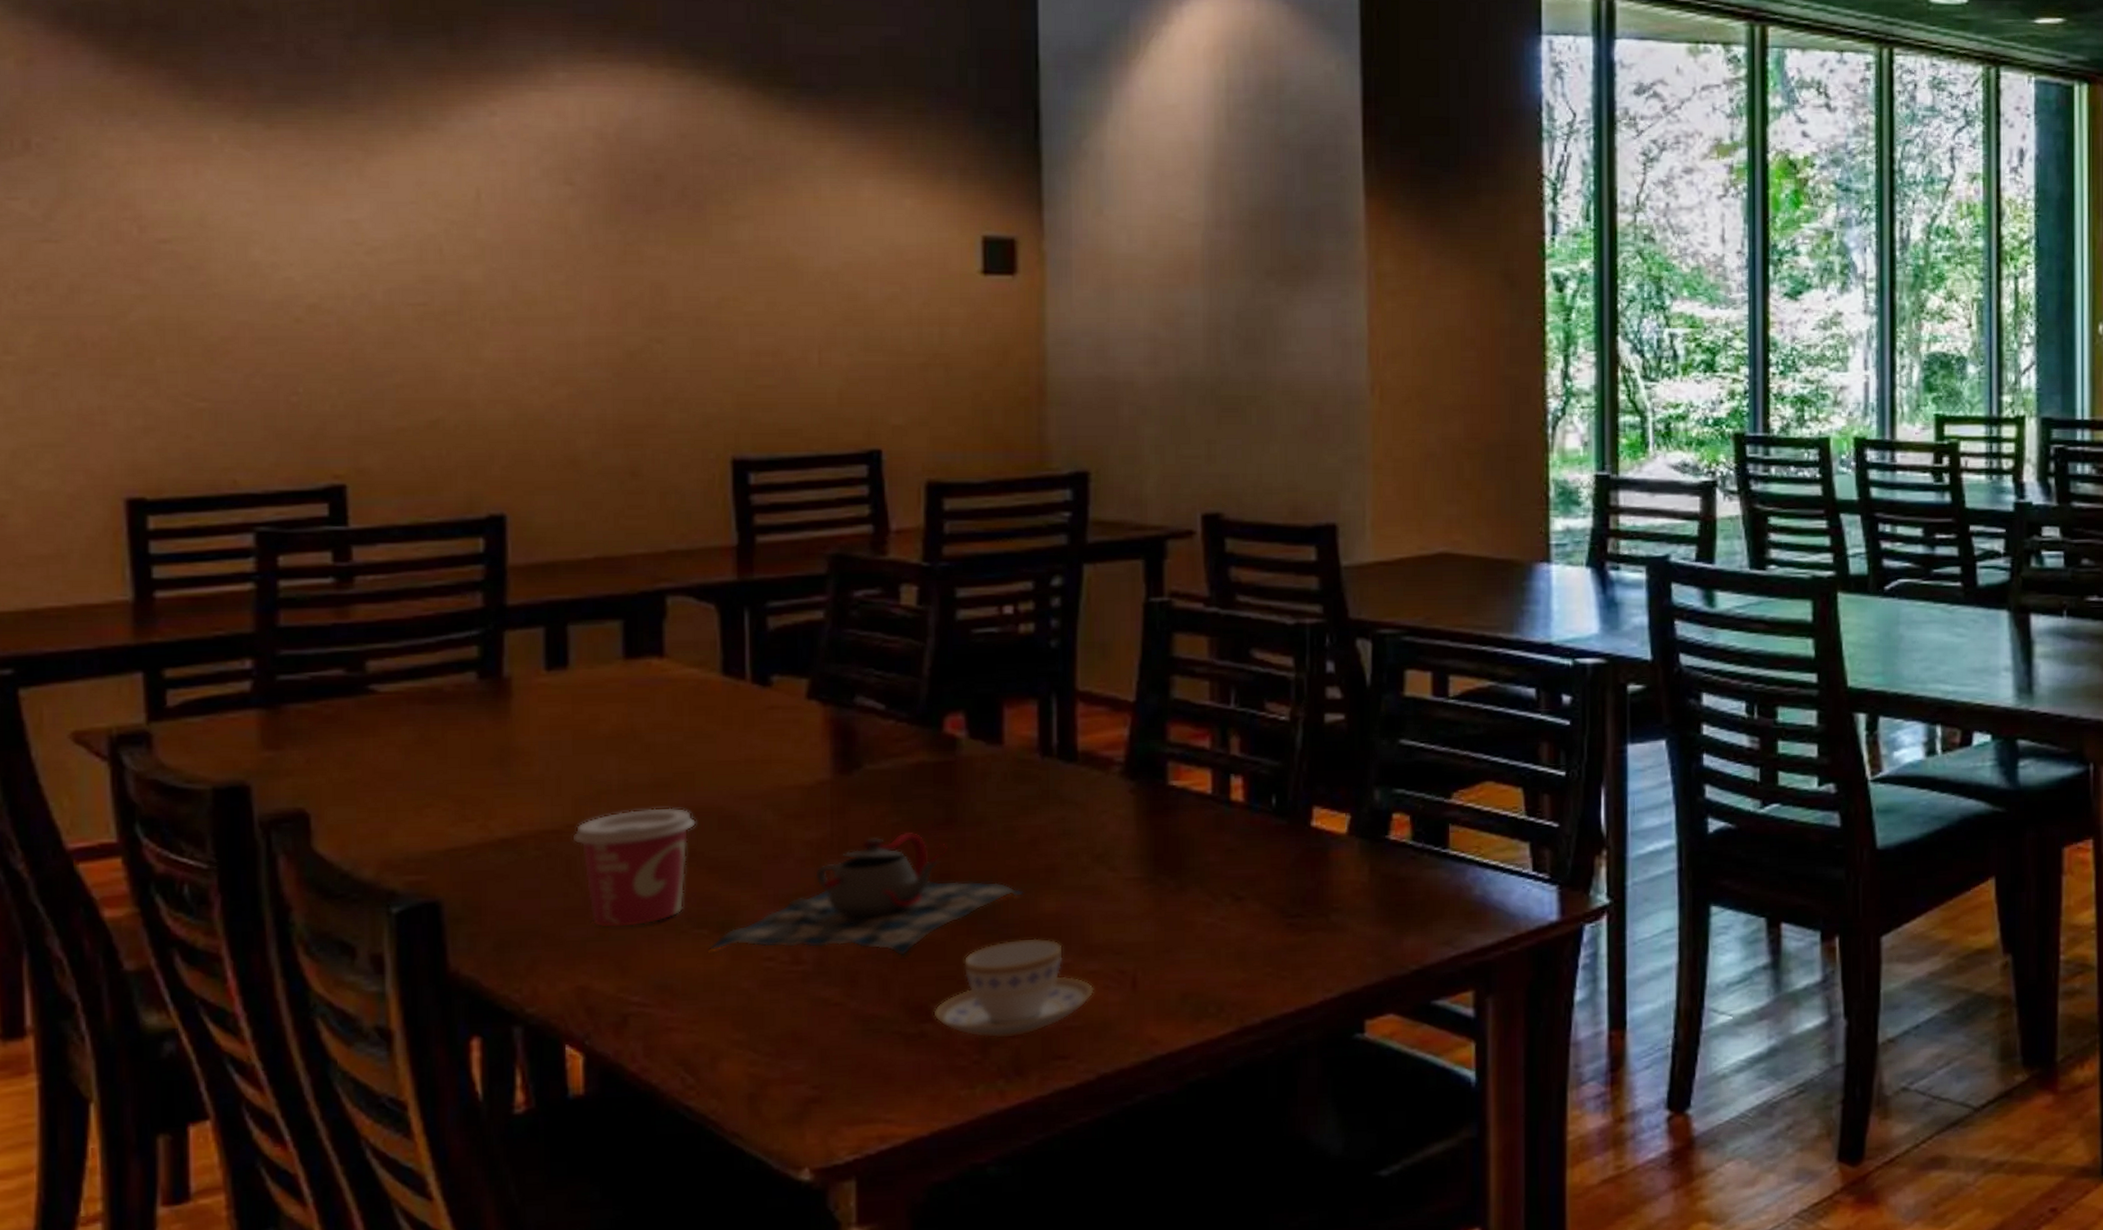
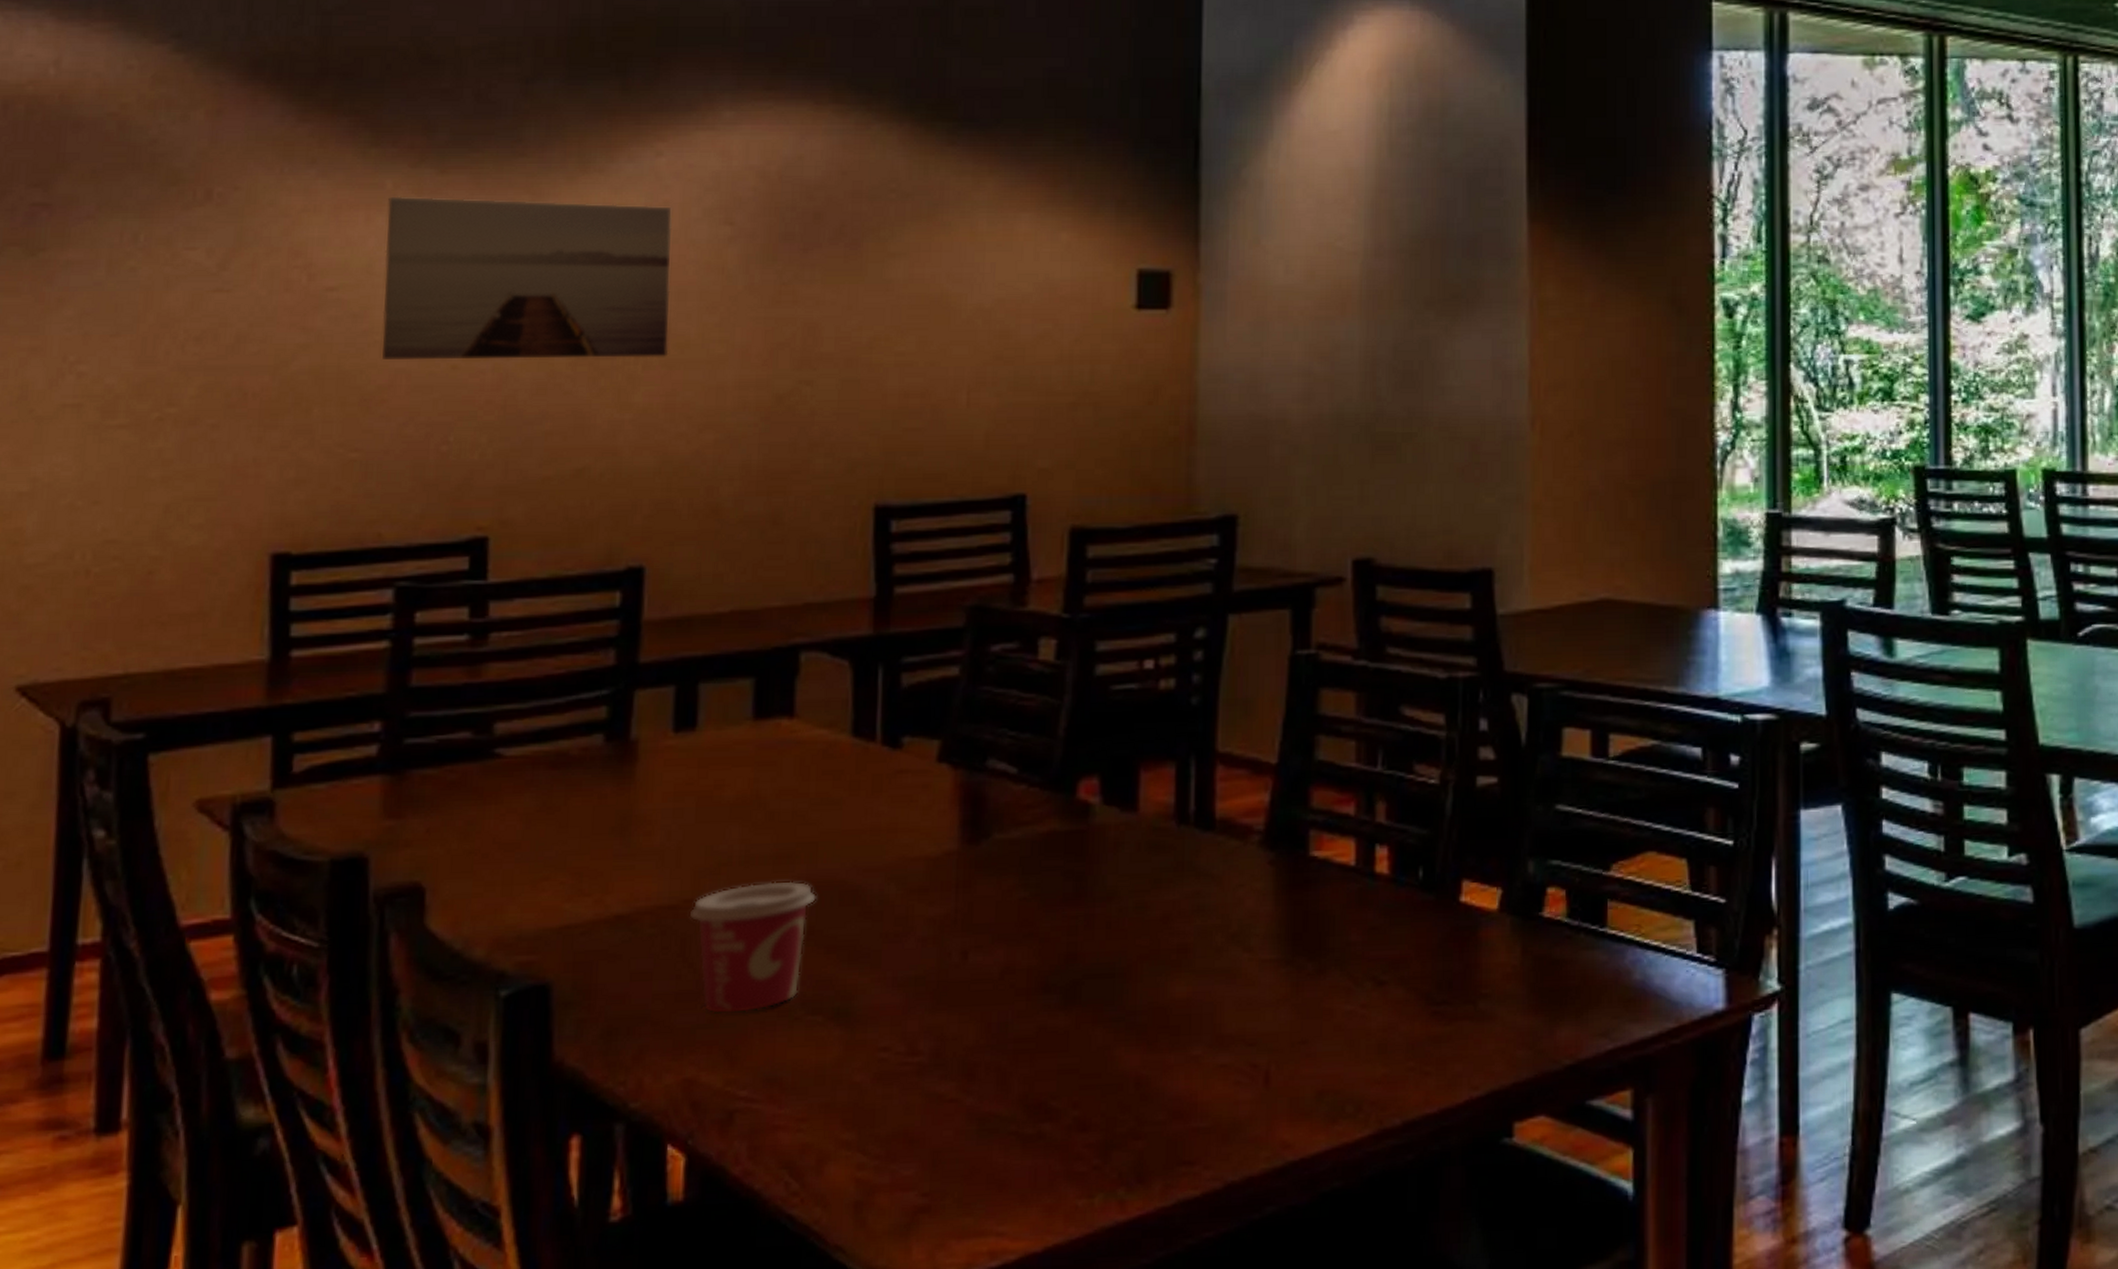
wall art: none [216,150,516,314] -> present [382,196,672,360]
teapot: present [708,831,1024,956] -> none [822,907,1154,1046]
teacup: present [933,938,1094,1038] -> none [1053,1027,1224,1140]

